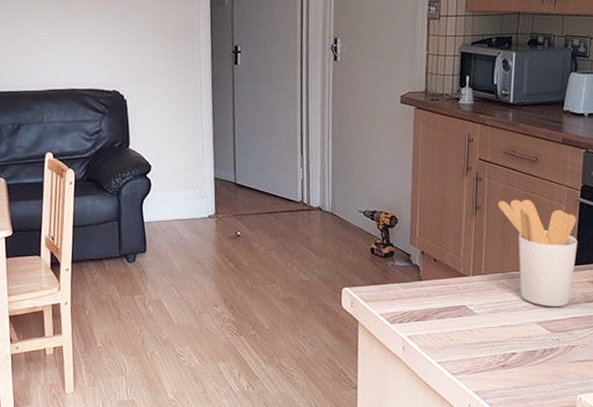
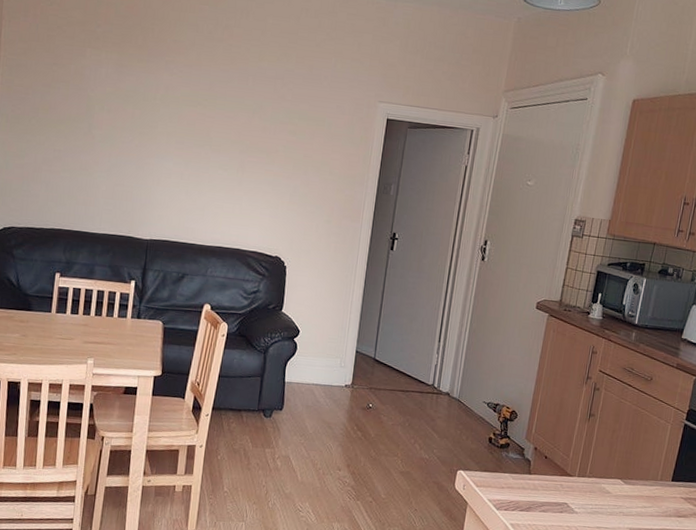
utensil holder: present [498,199,578,307] -> none [610,412,679,517]

